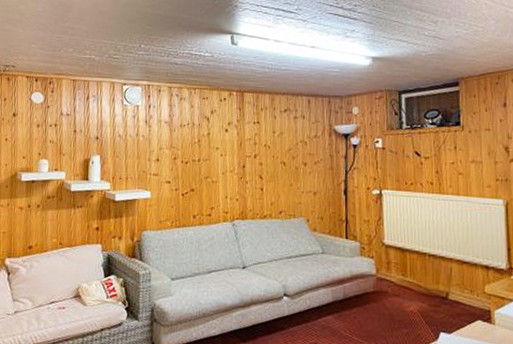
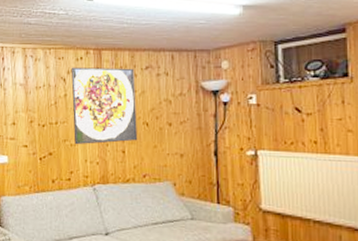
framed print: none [214,107,276,182] -> present [71,67,138,145]

